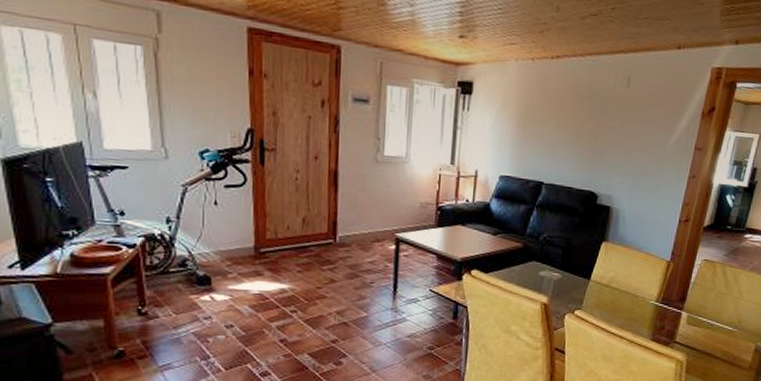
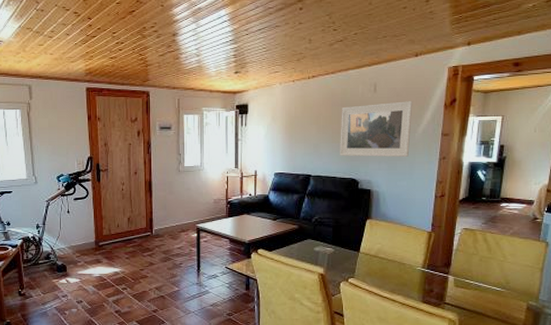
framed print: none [579,101,669,171] -> present [340,101,413,157]

